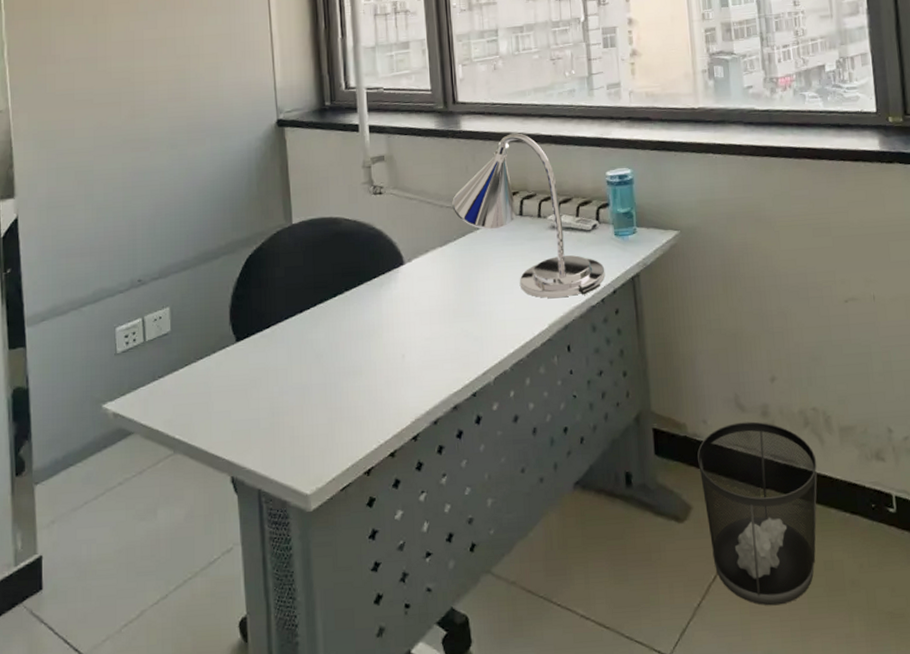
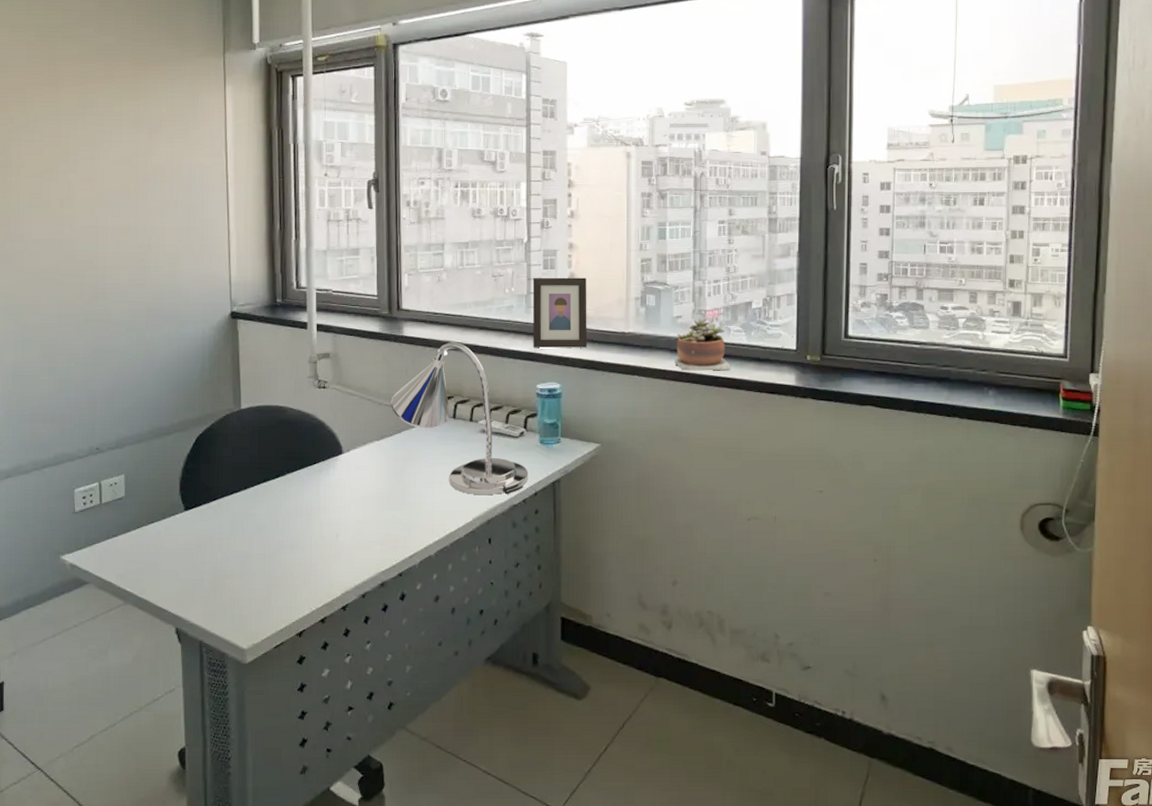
picture frame: none [593,53,656,132] -> present [532,277,587,348]
waste bin: present [697,421,817,606] -> none [599,618,707,777]
succulent plant: none [749,86,810,145] -> present [674,318,730,372]

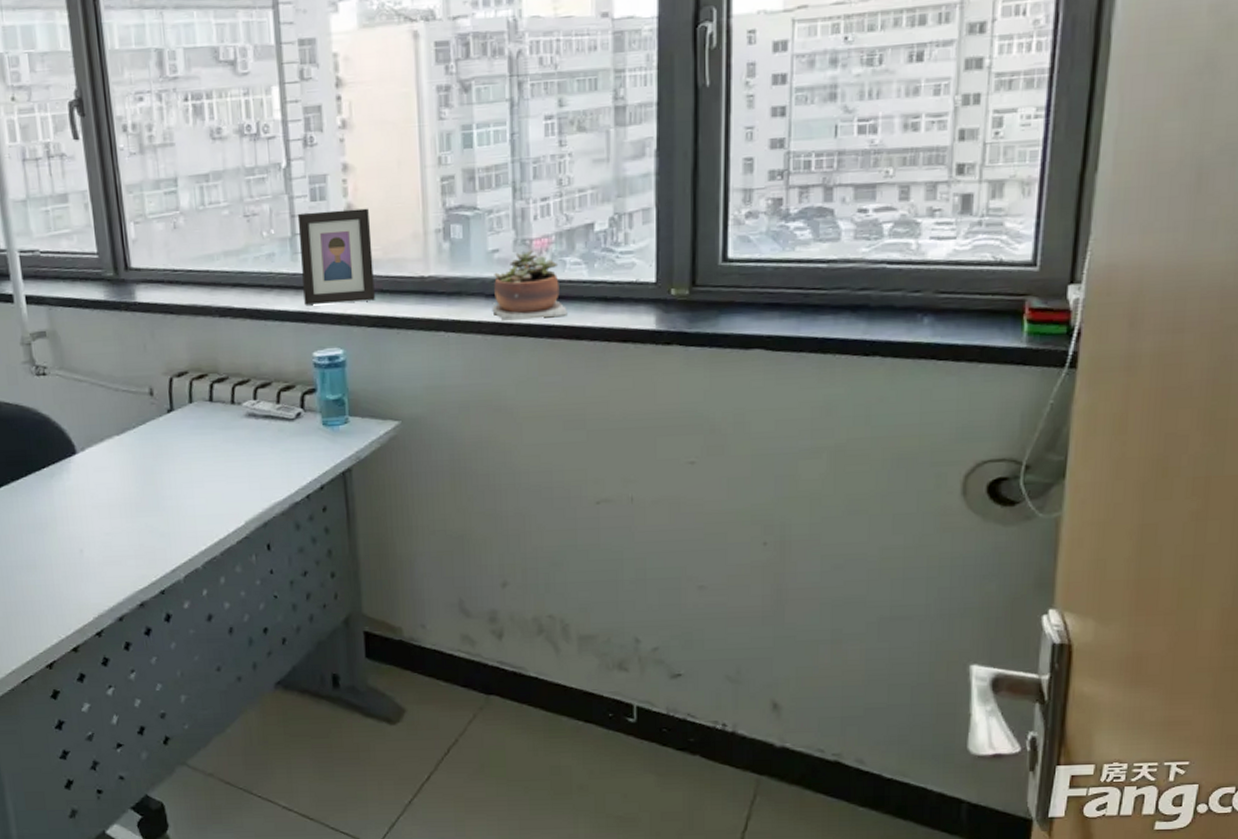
table lamp: present [391,342,529,495] -> none [129,305,311,493]

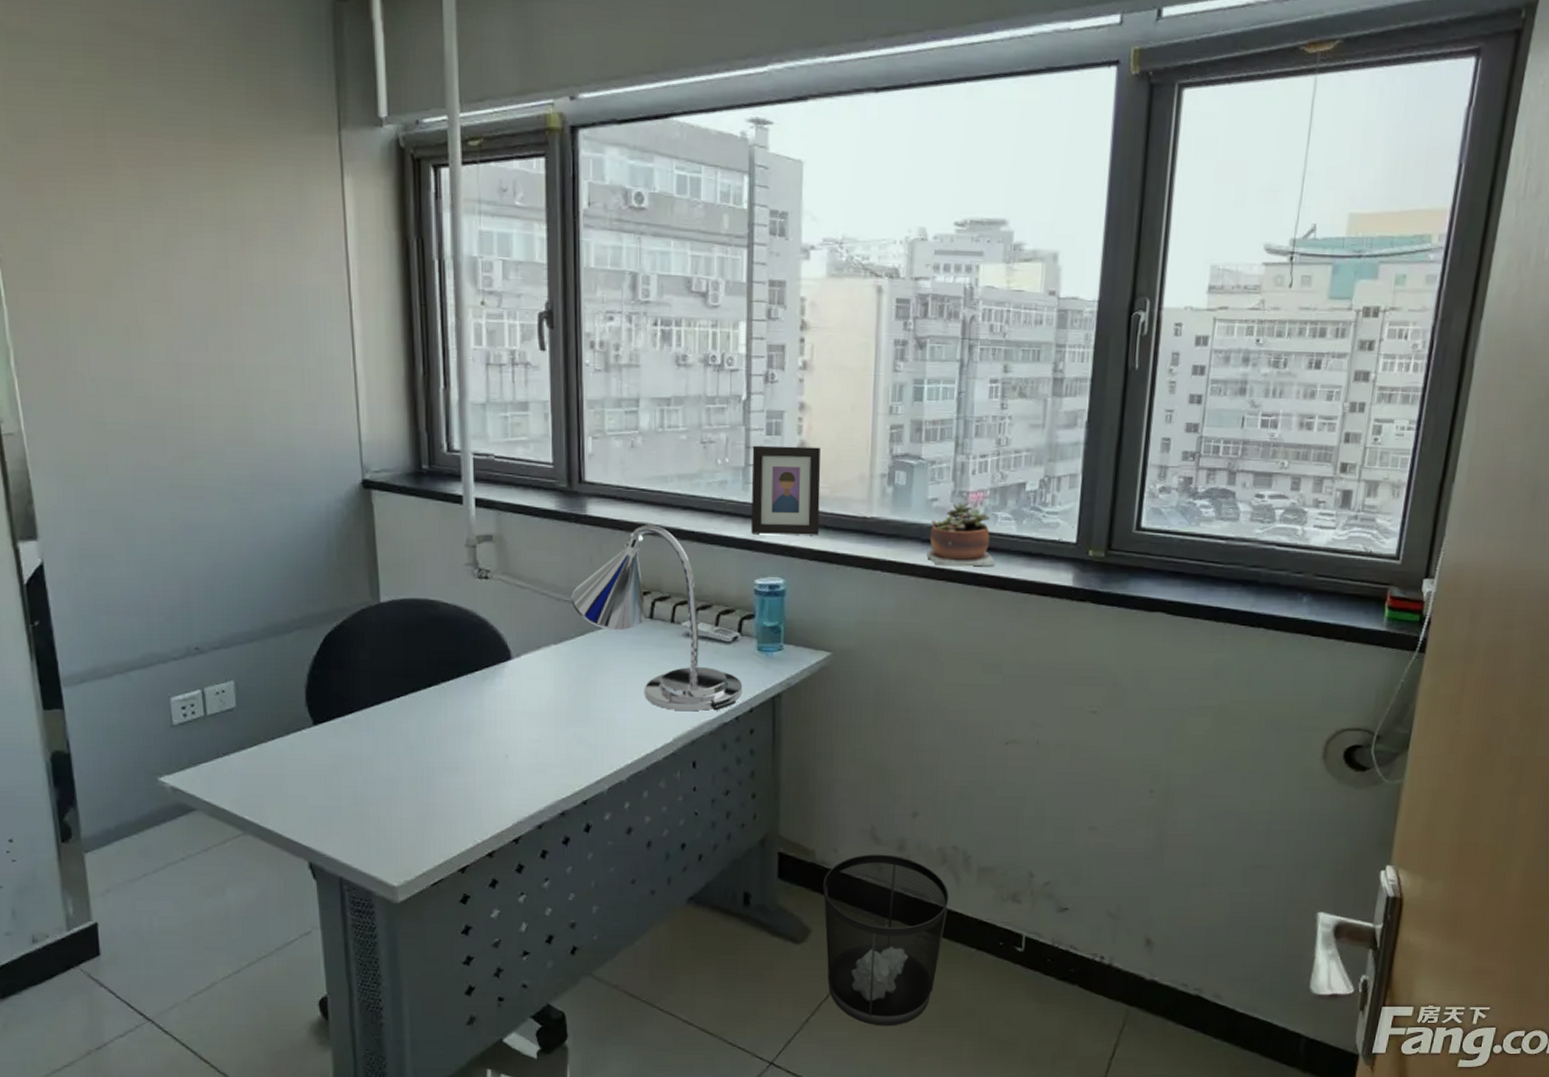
table lamp: none [129,305,311,493] -> present [571,525,743,712]
waste bin: none [413,627,550,806] -> present [822,854,950,1026]

